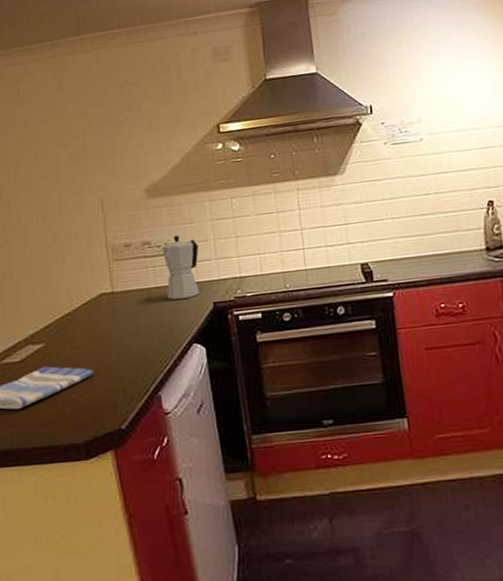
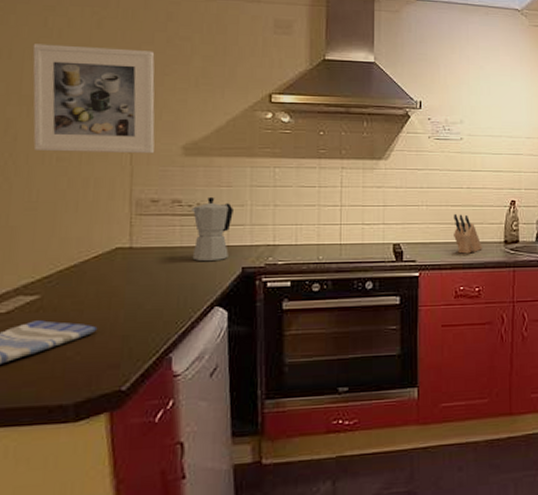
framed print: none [11,101,121,211] -> present [32,44,155,154]
knife block: none [423,223,461,268] -> present [454,213,482,254]

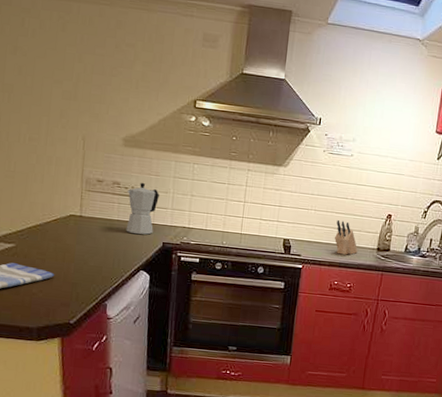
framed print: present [32,44,155,154] -> none [12,40,106,142]

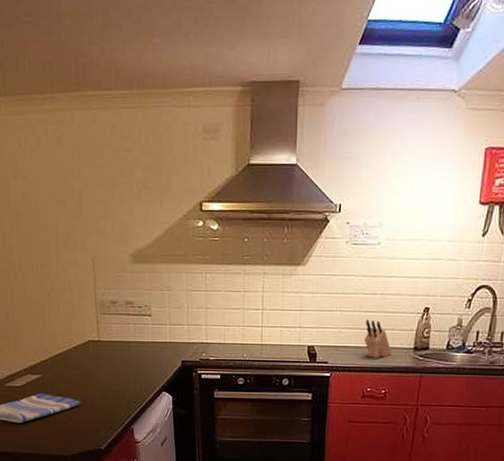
moka pot: present [126,182,159,235] -> none [141,299,173,355]

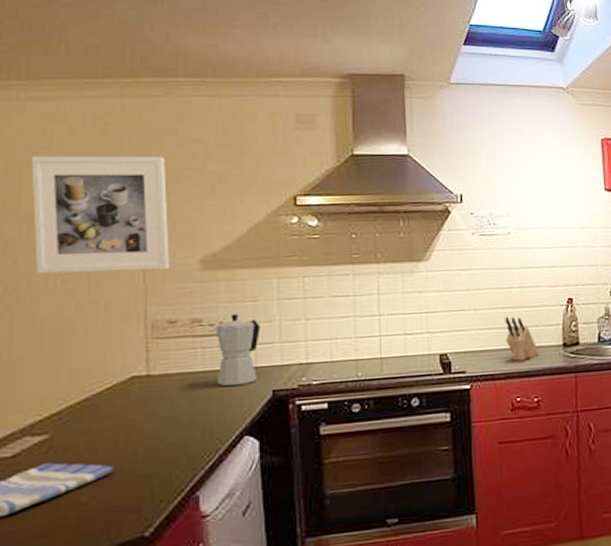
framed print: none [13,163,110,262] -> present [30,155,169,274]
moka pot: none [141,299,173,355] -> present [213,313,260,387]

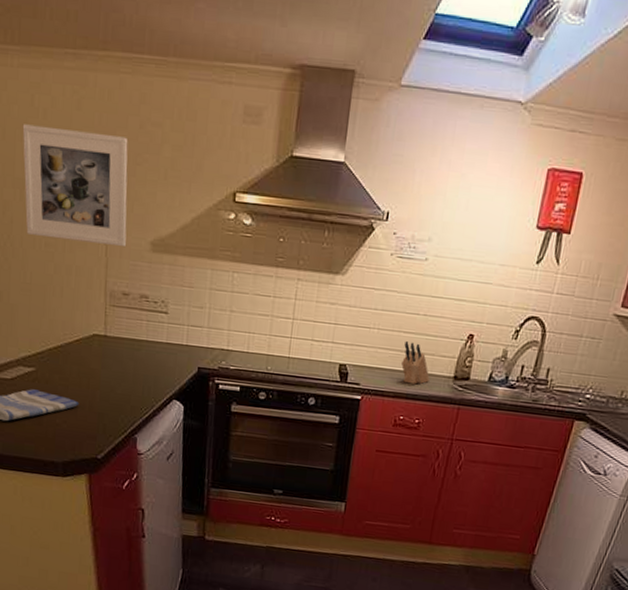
moka pot: present [213,313,260,387] -> none [156,295,193,358]

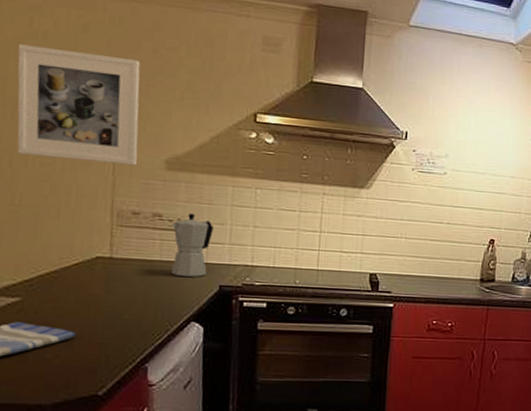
moka pot: none [156,295,193,358] -> present [171,212,213,278]
knife block: present [401,340,430,385] -> none [430,247,458,289]

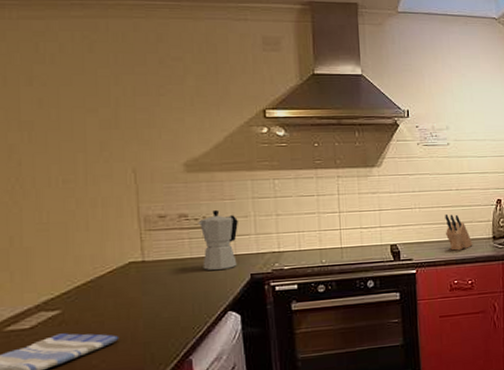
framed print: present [17,44,141,166] -> none [26,70,157,175]
knife block: none [430,247,458,289] -> present [445,213,473,251]

